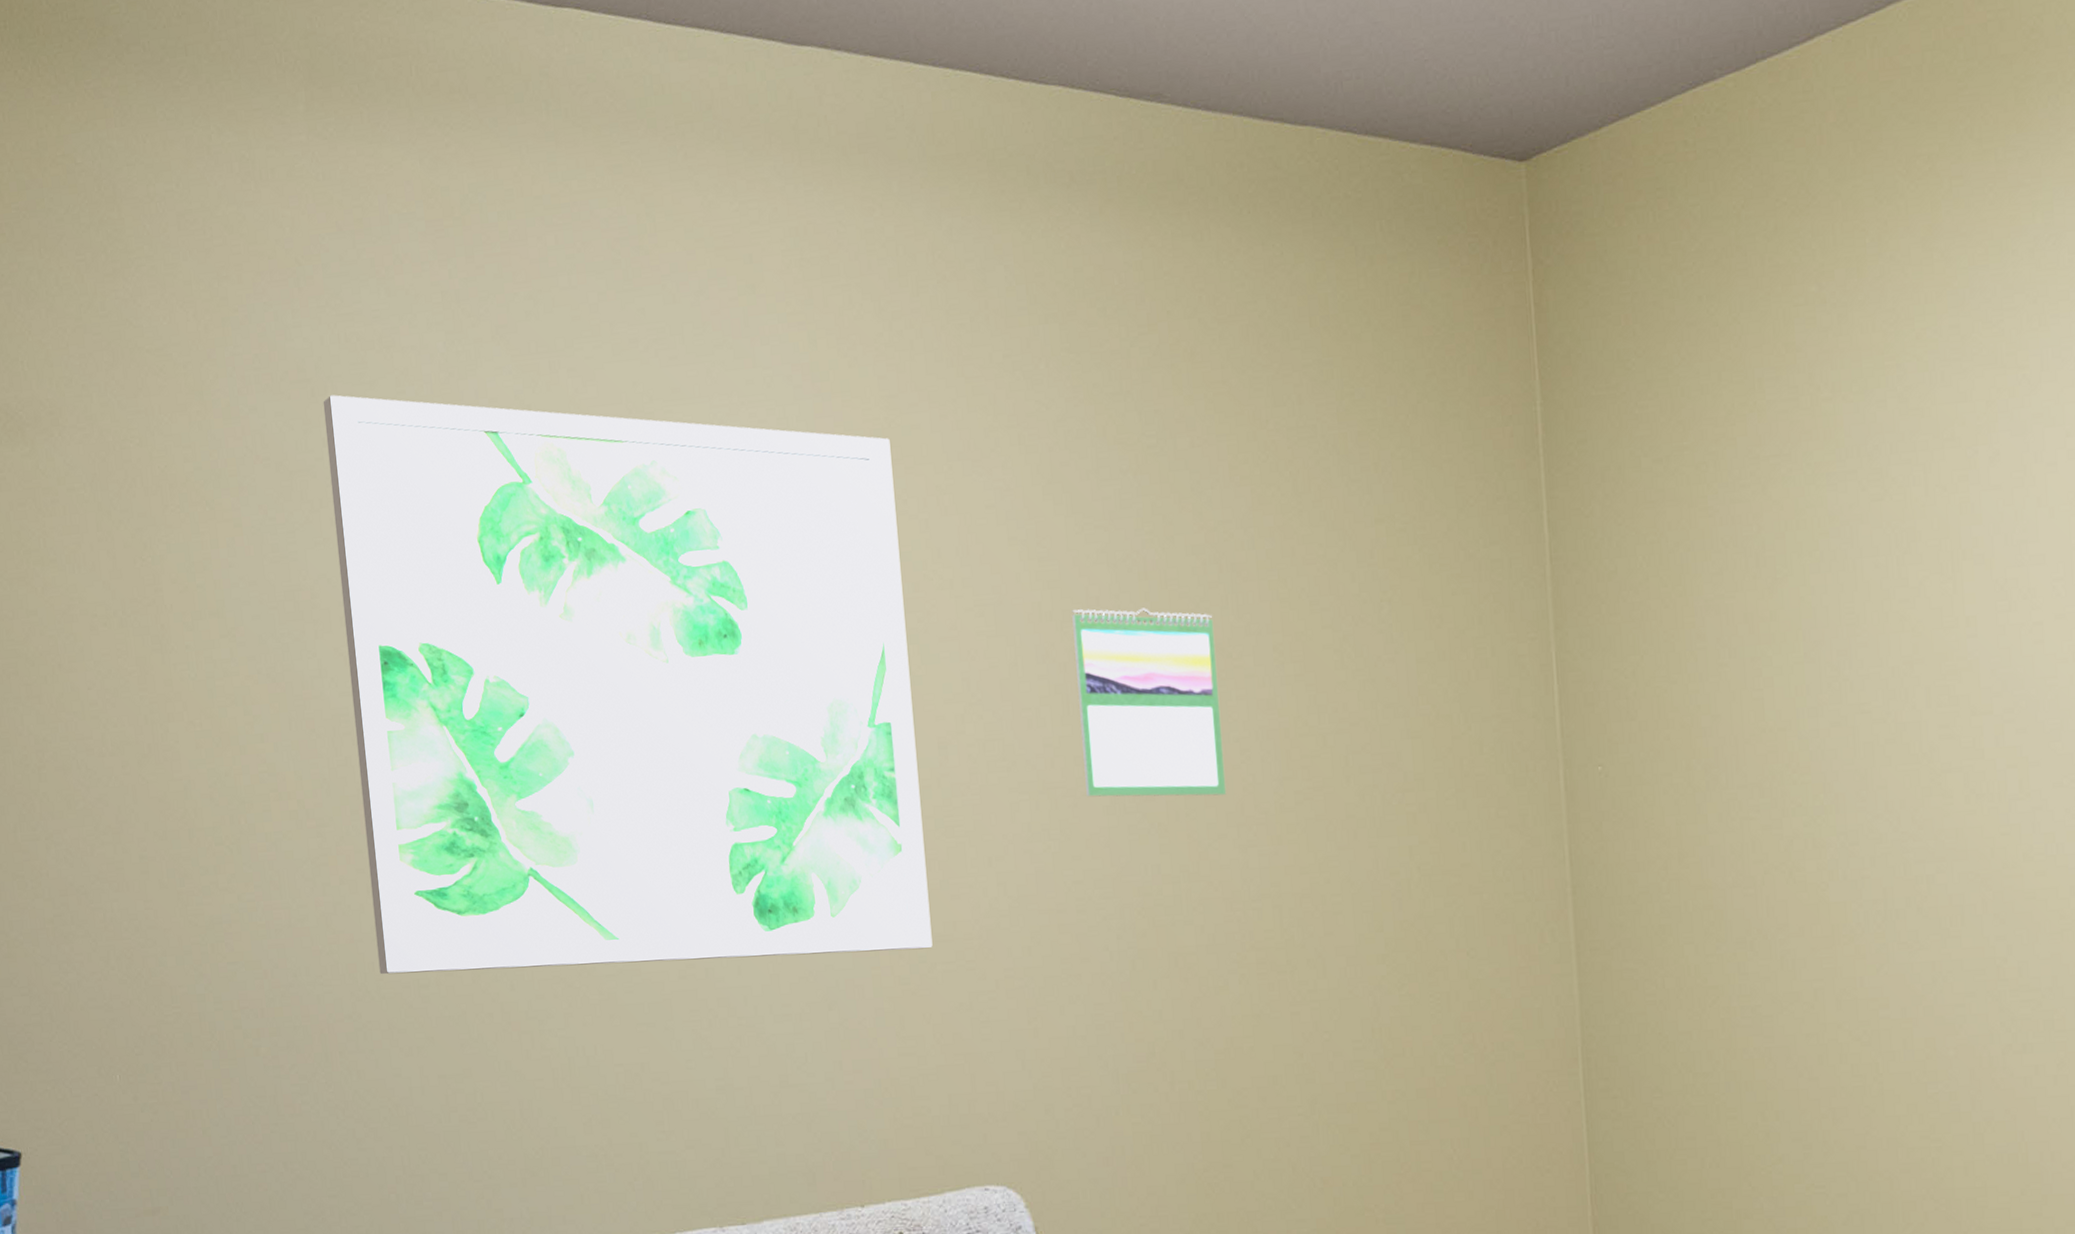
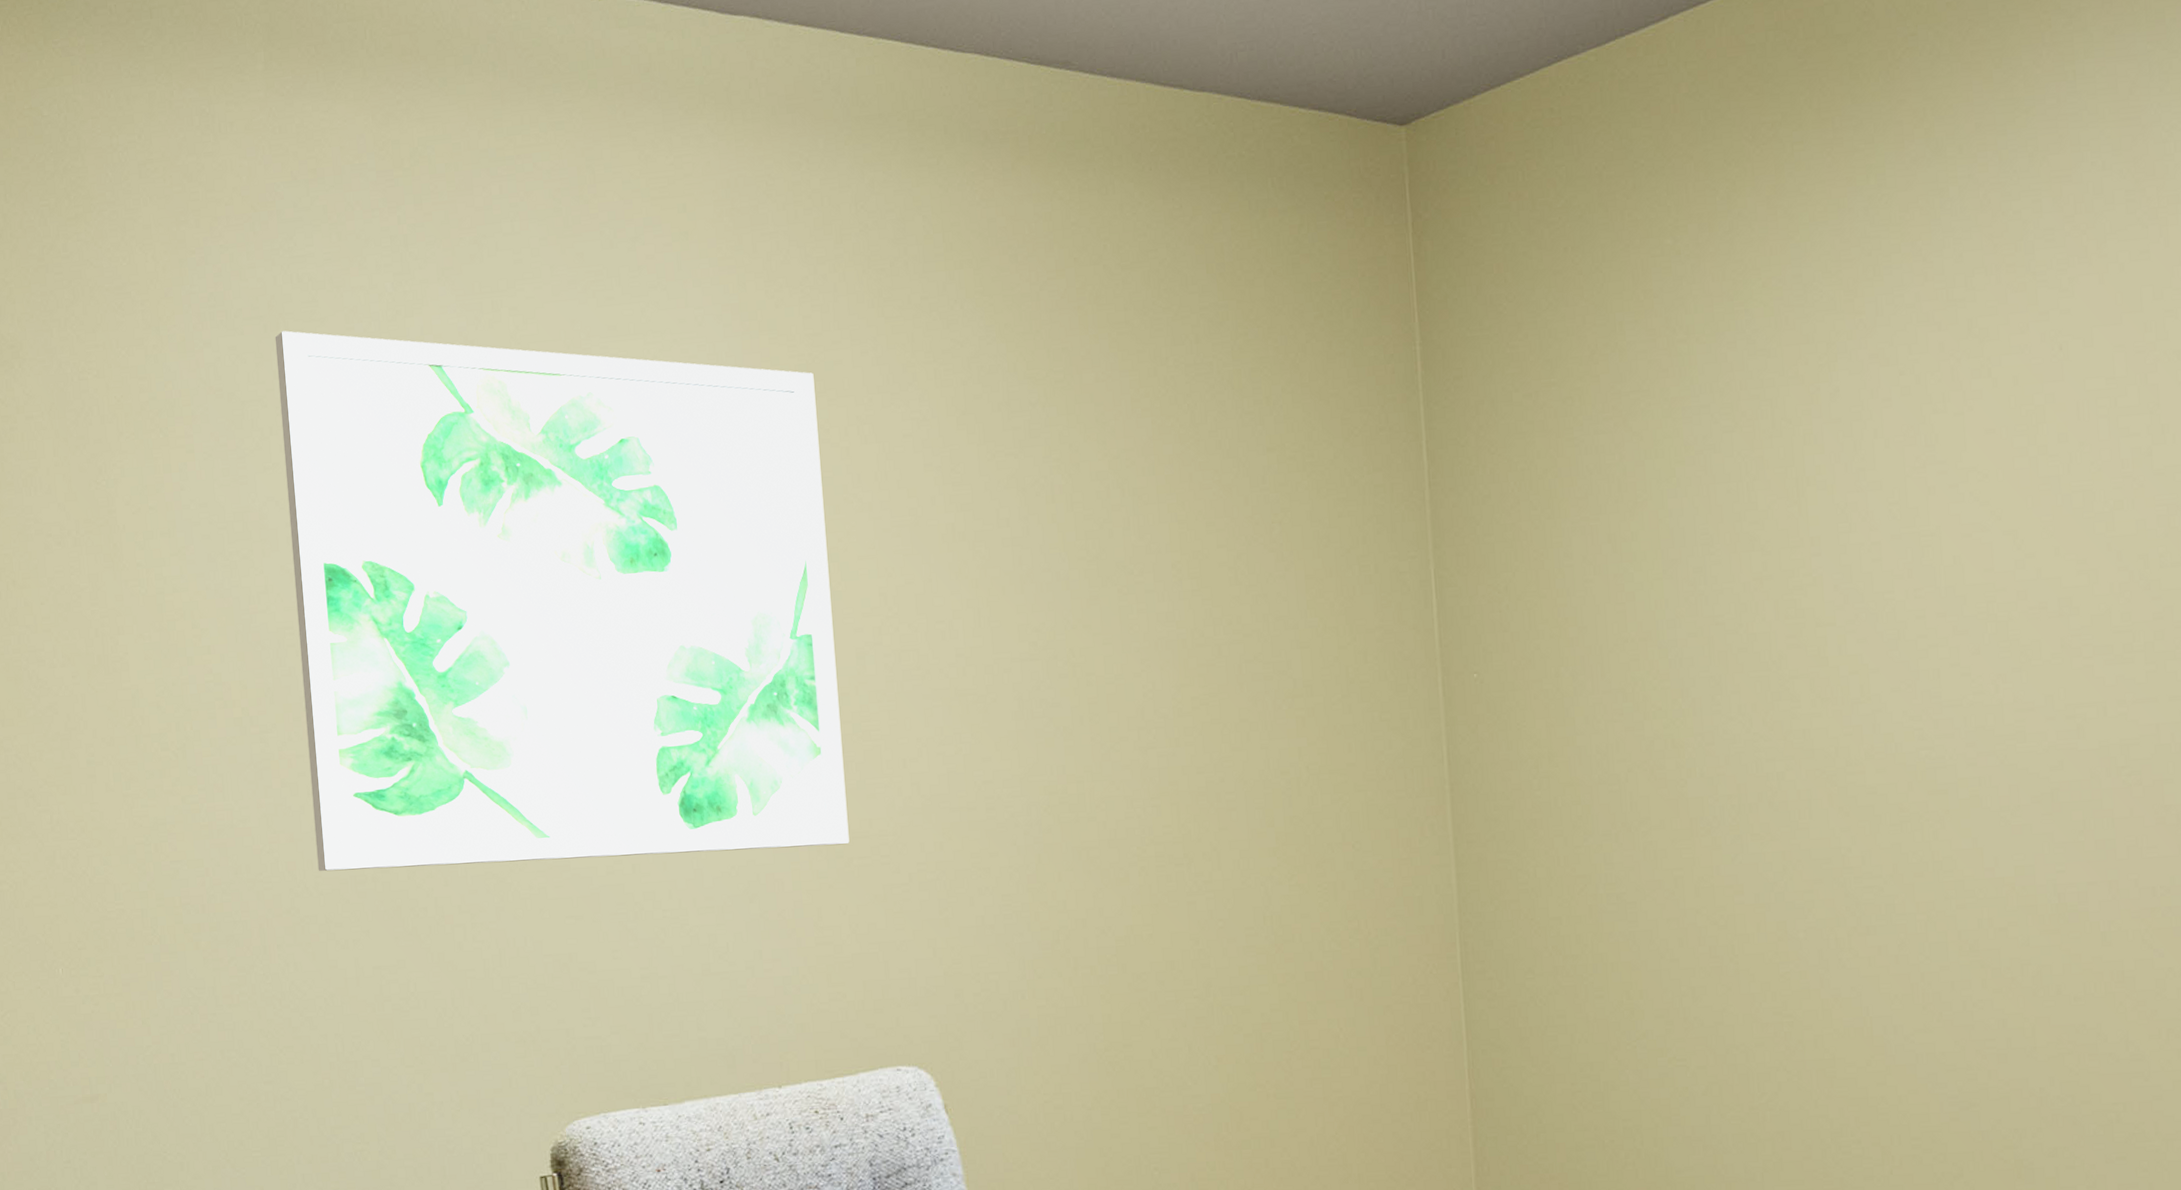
calendar: present [1072,608,1227,797] -> none [983,528,1128,703]

